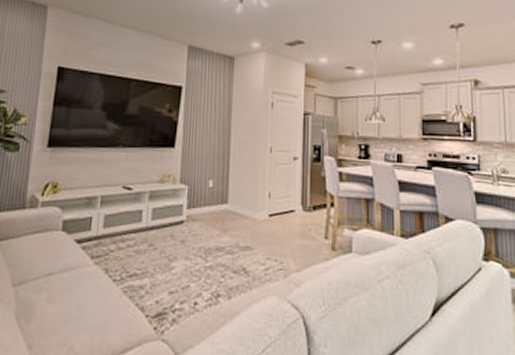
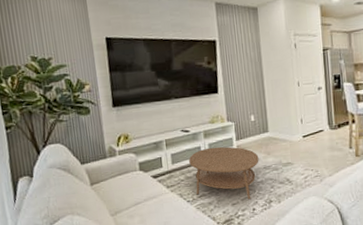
coffee table: none [125,213,212,289] -> present [189,146,259,200]

